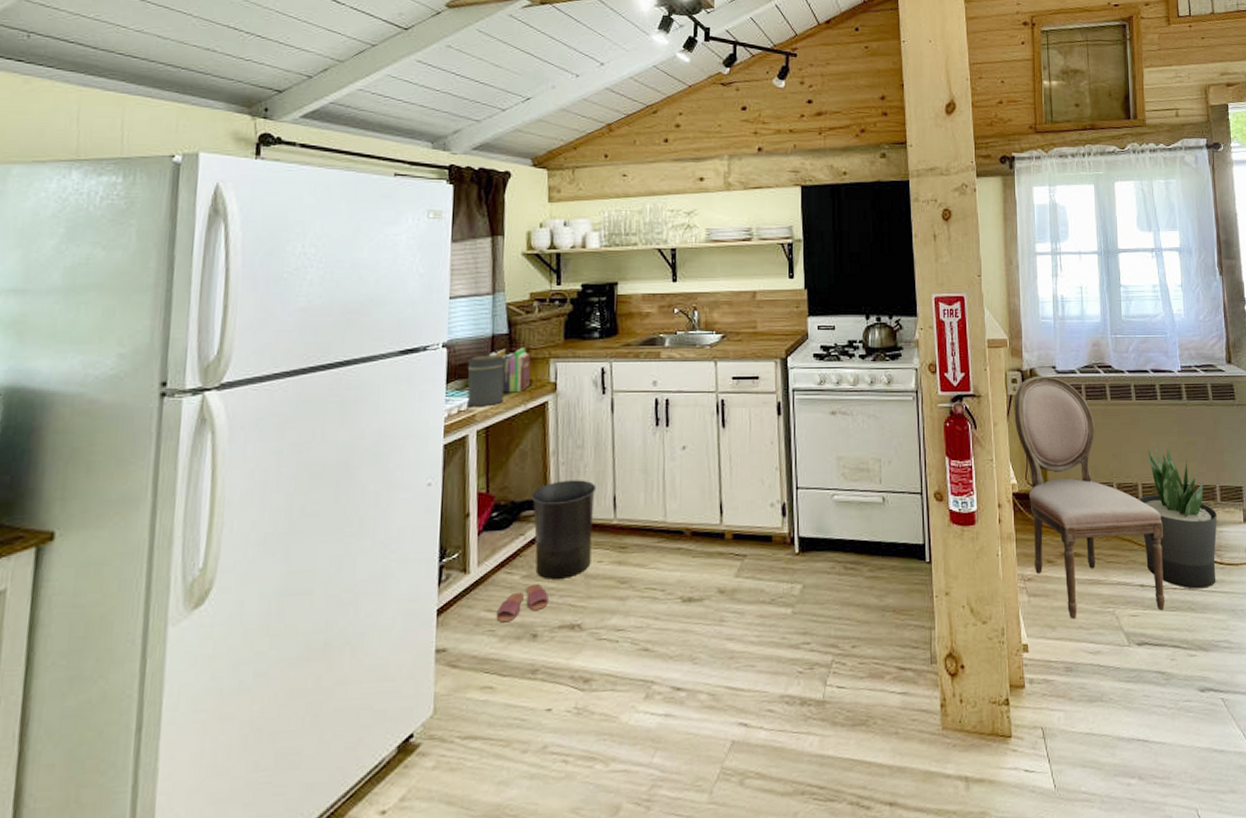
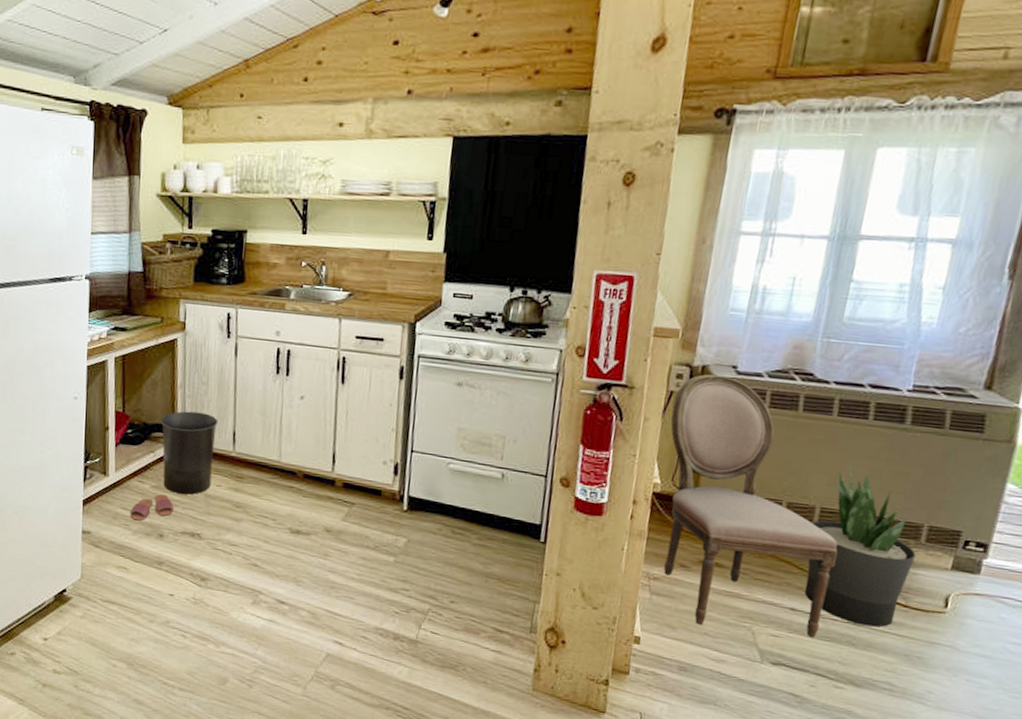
cylinder: present [467,354,505,407] -> none [106,289,139,337]
books: present [490,347,531,393] -> none [126,285,163,328]

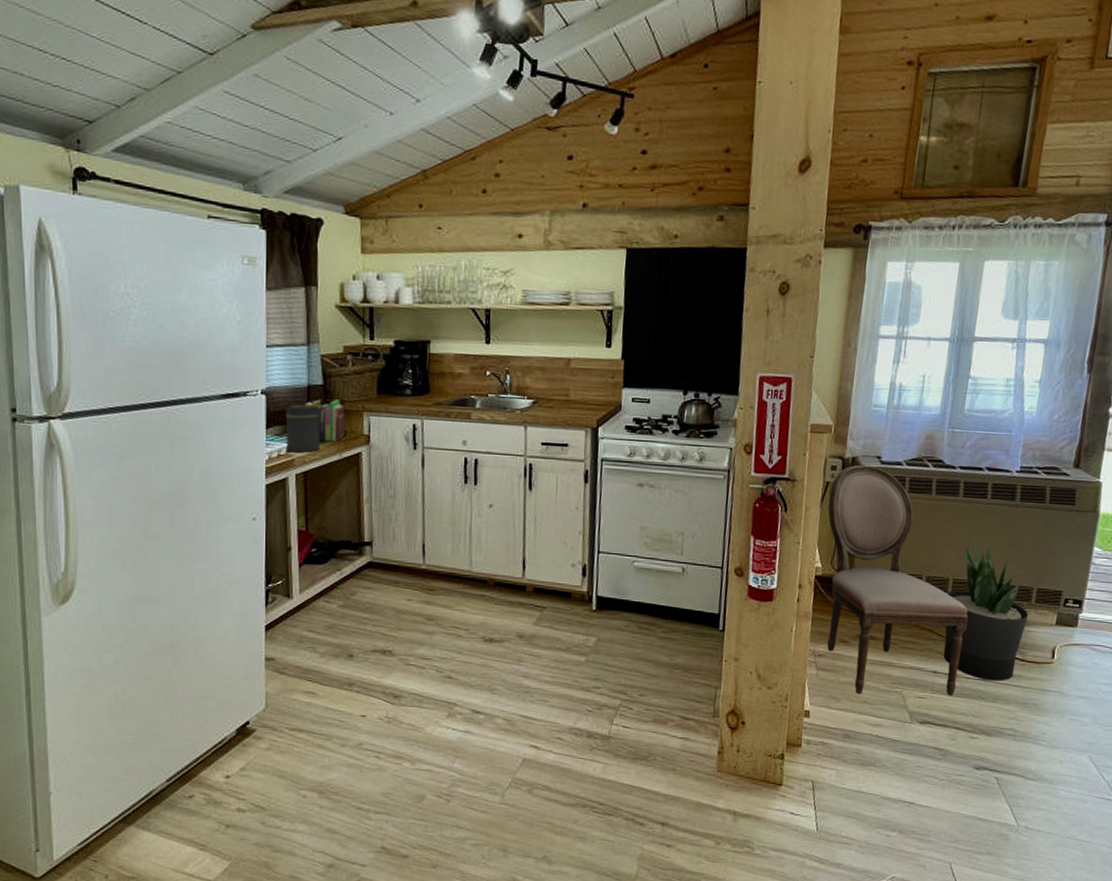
cylinder: none [106,289,139,337] -> present [285,404,320,453]
books: none [126,285,163,328] -> present [306,399,345,442]
slippers: present [130,494,173,521] -> none [316,612,363,642]
waste bin: present [160,411,218,495] -> none [346,526,407,611]

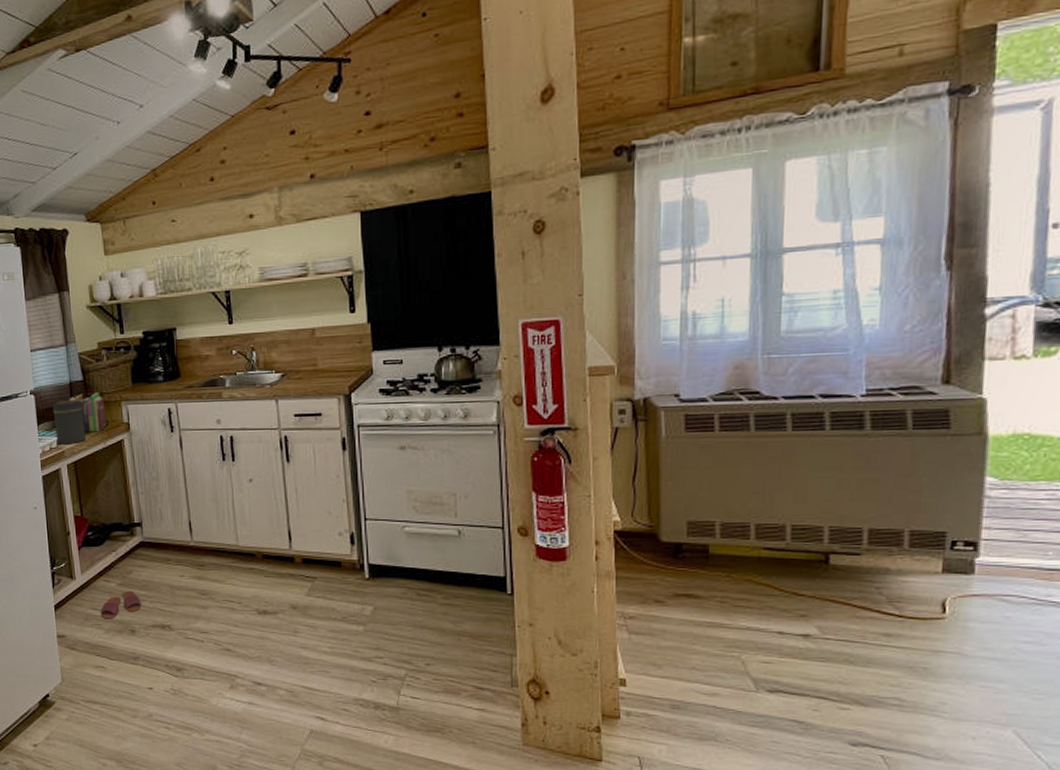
slippers: none [316,612,363,642] -> present [100,590,141,619]
dining chair: present [827,464,968,696] -> none [620,405,818,660]
planter: present [943,539,1029,681] -> none [784,477,901,642]

